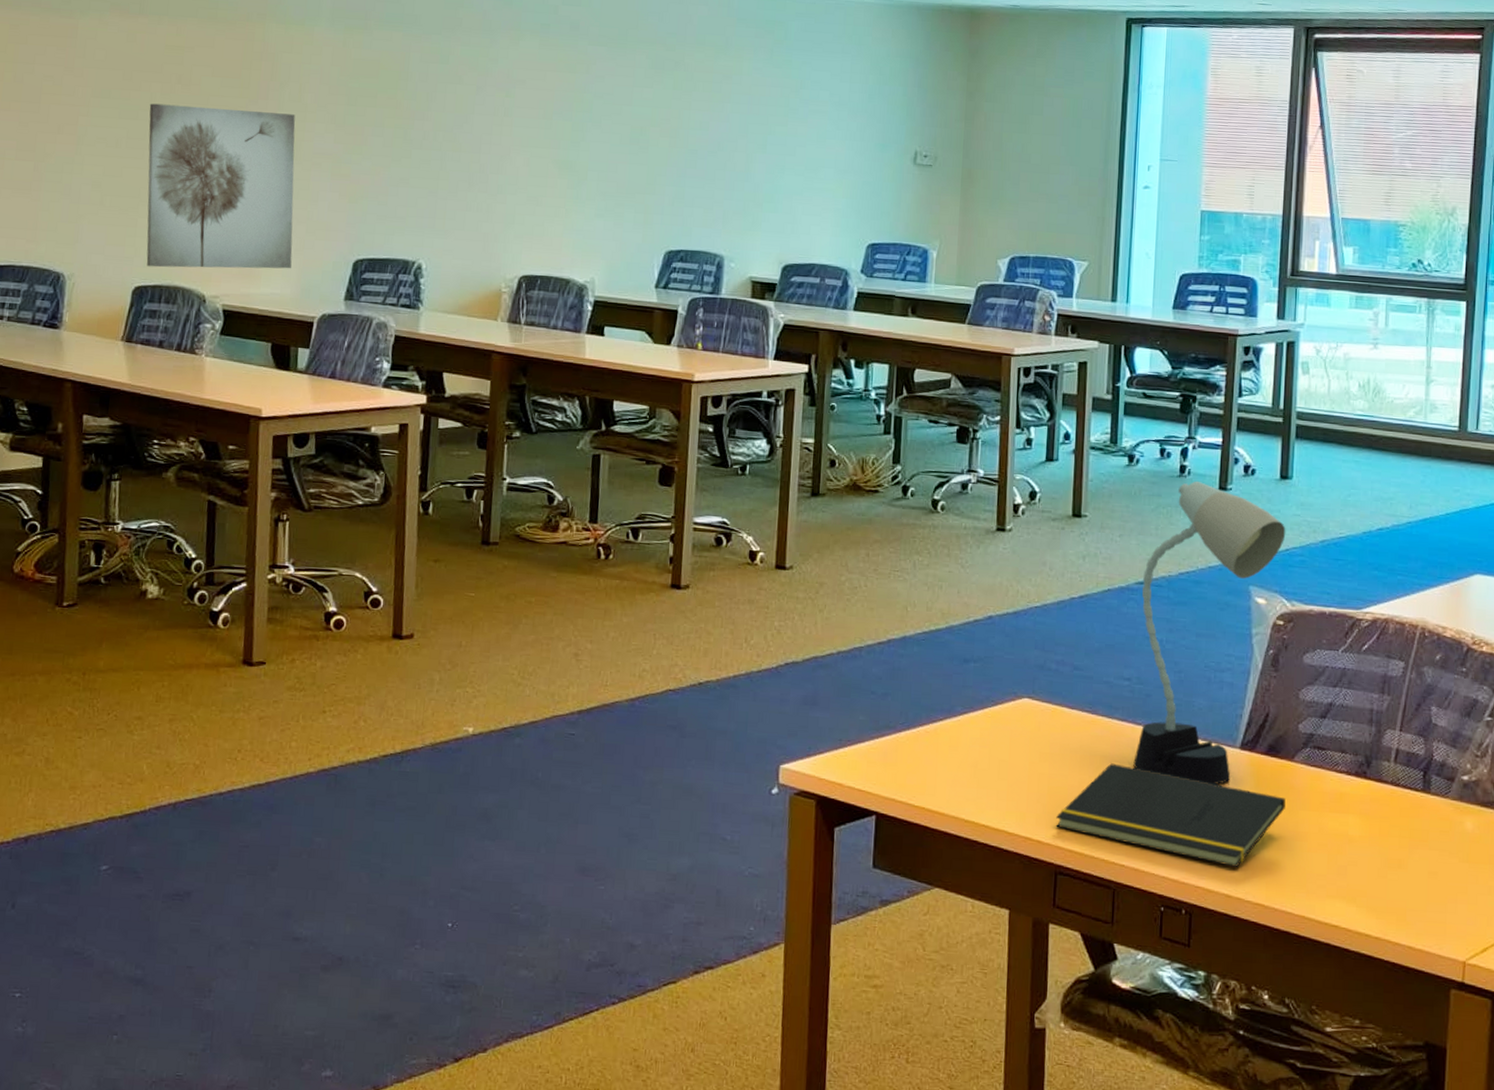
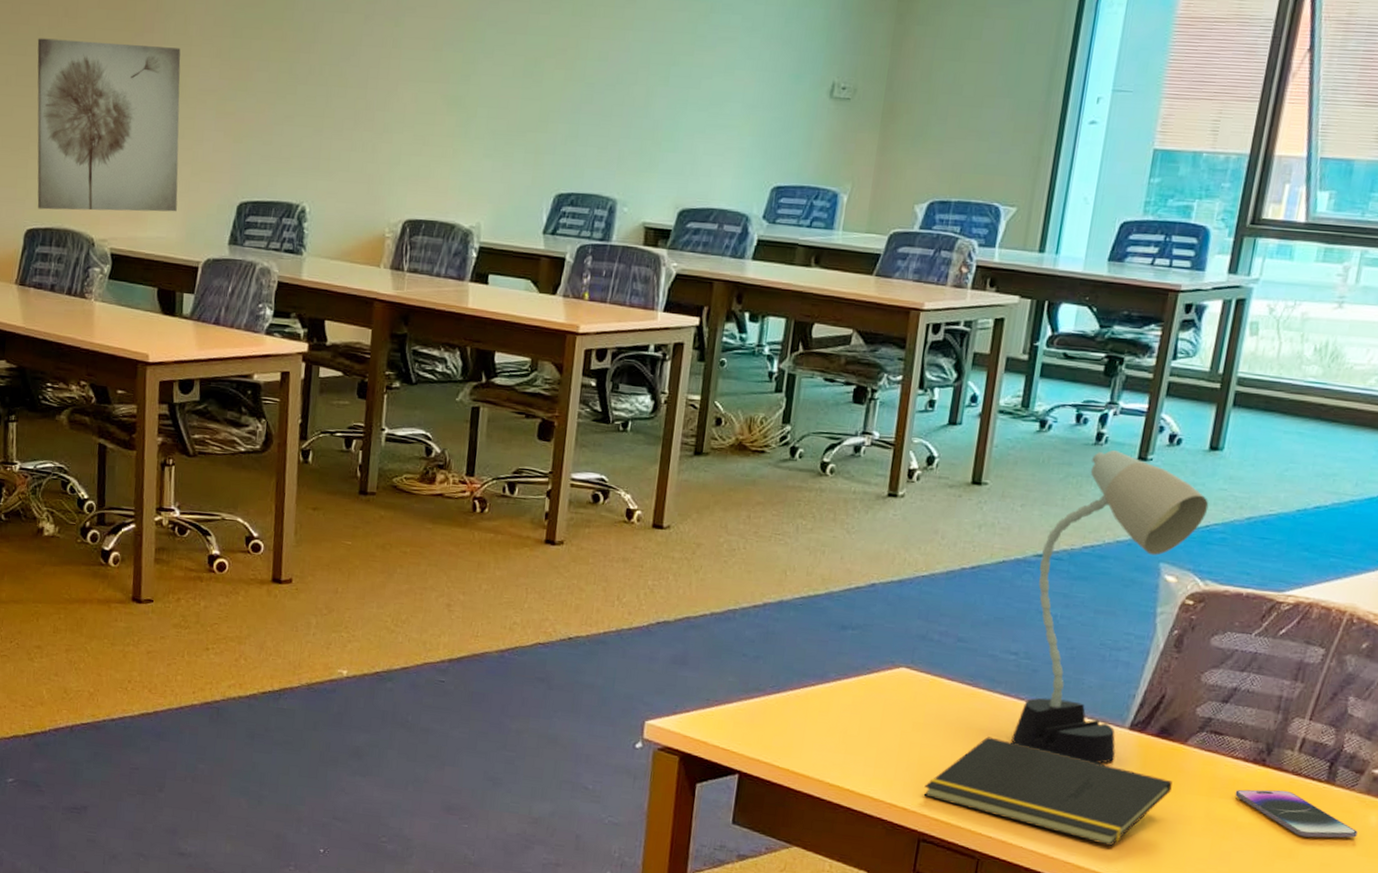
smartphone: none [1343,801,1457,847] -> present [1235,789,1358,838]

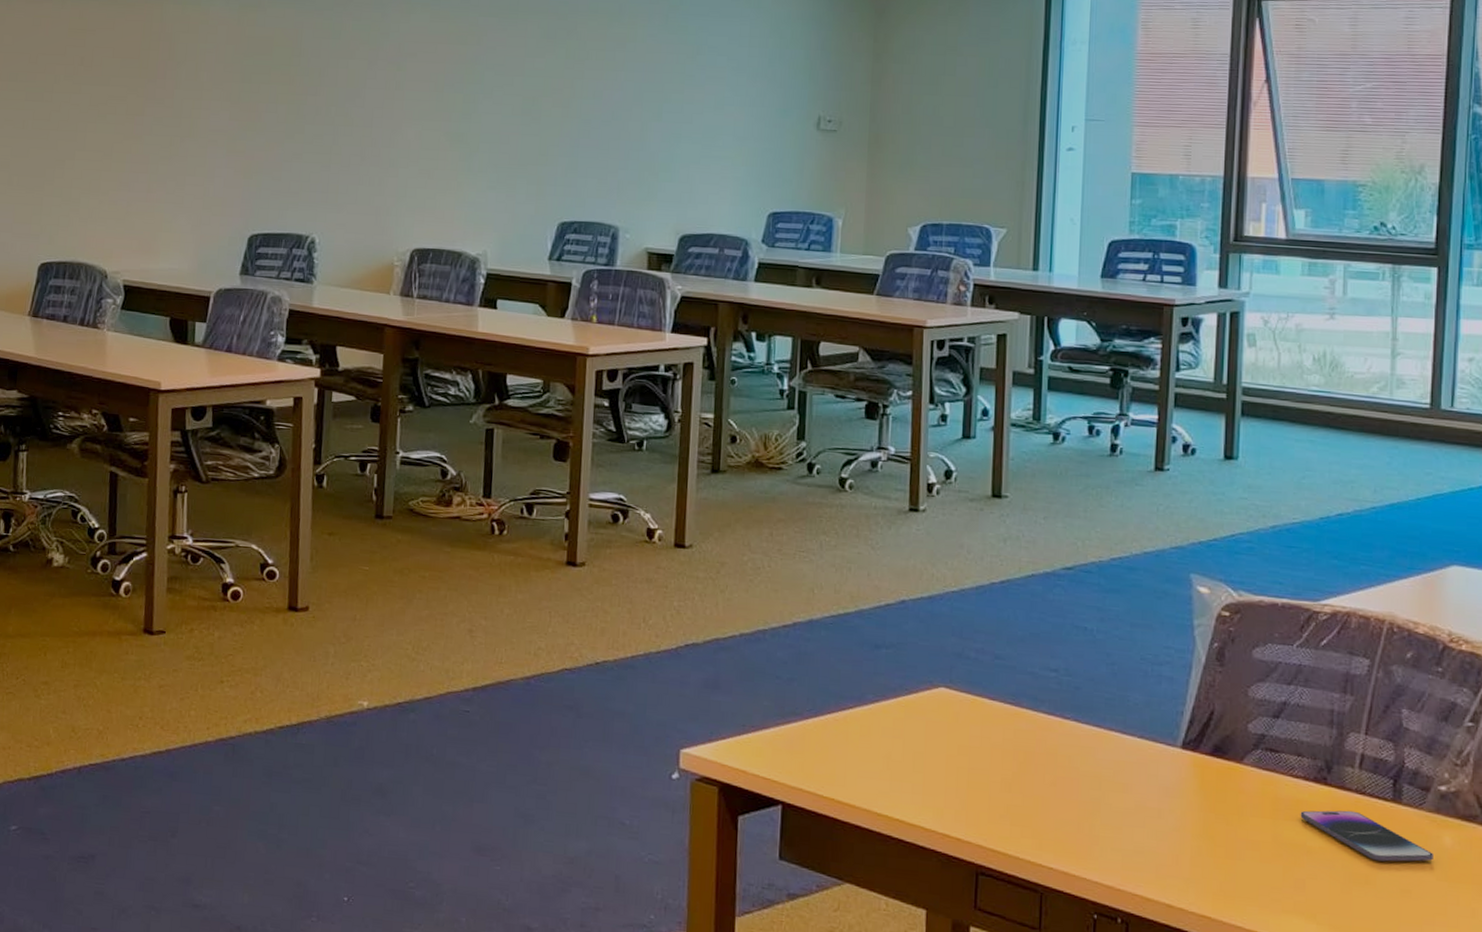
wall art: present [37,38,181,212] -> none [51,85,192,245]
notepad: present [923,736,1173,846] -> none [976,759,1234,875]
desk lamp: present [1011,450,1209,764] -> none [1061,461,1231,786]

